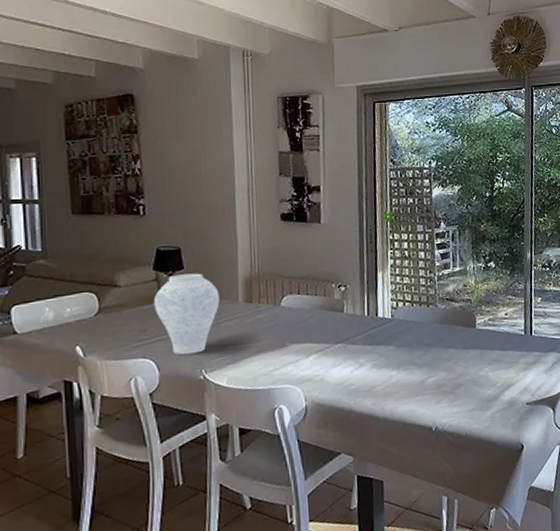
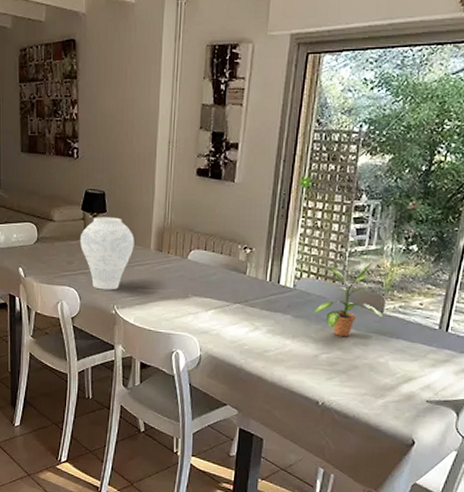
potted plant: none [413,285,476,358] -> present [312,265,383,336]

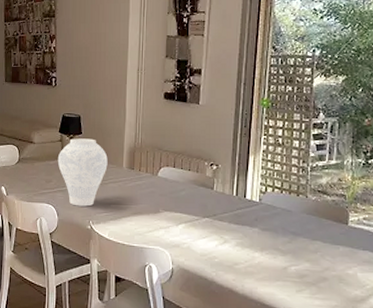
potted plant: present [312,265,383,336] -> none [279,179,348,248]

